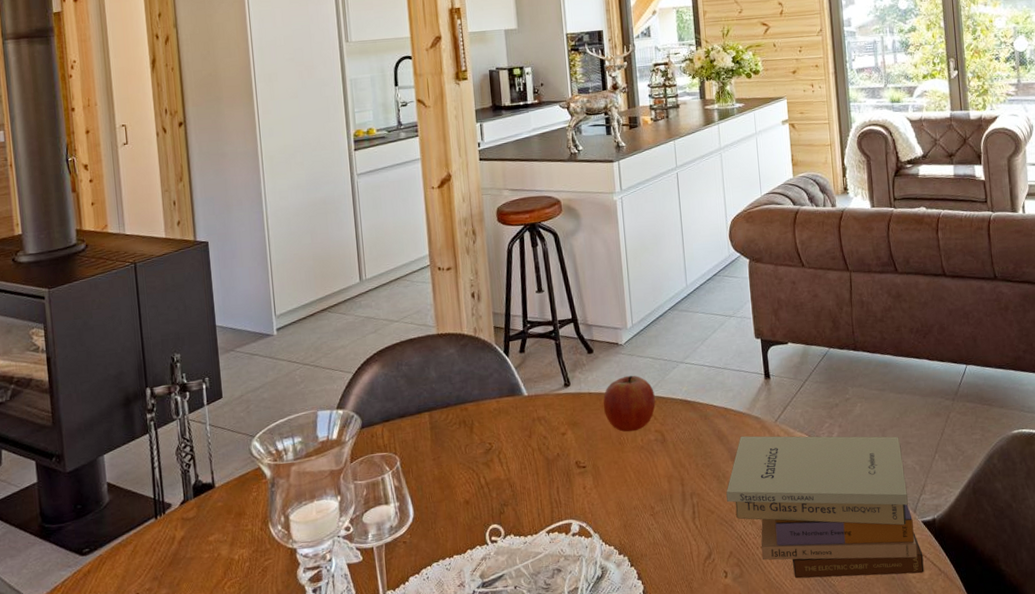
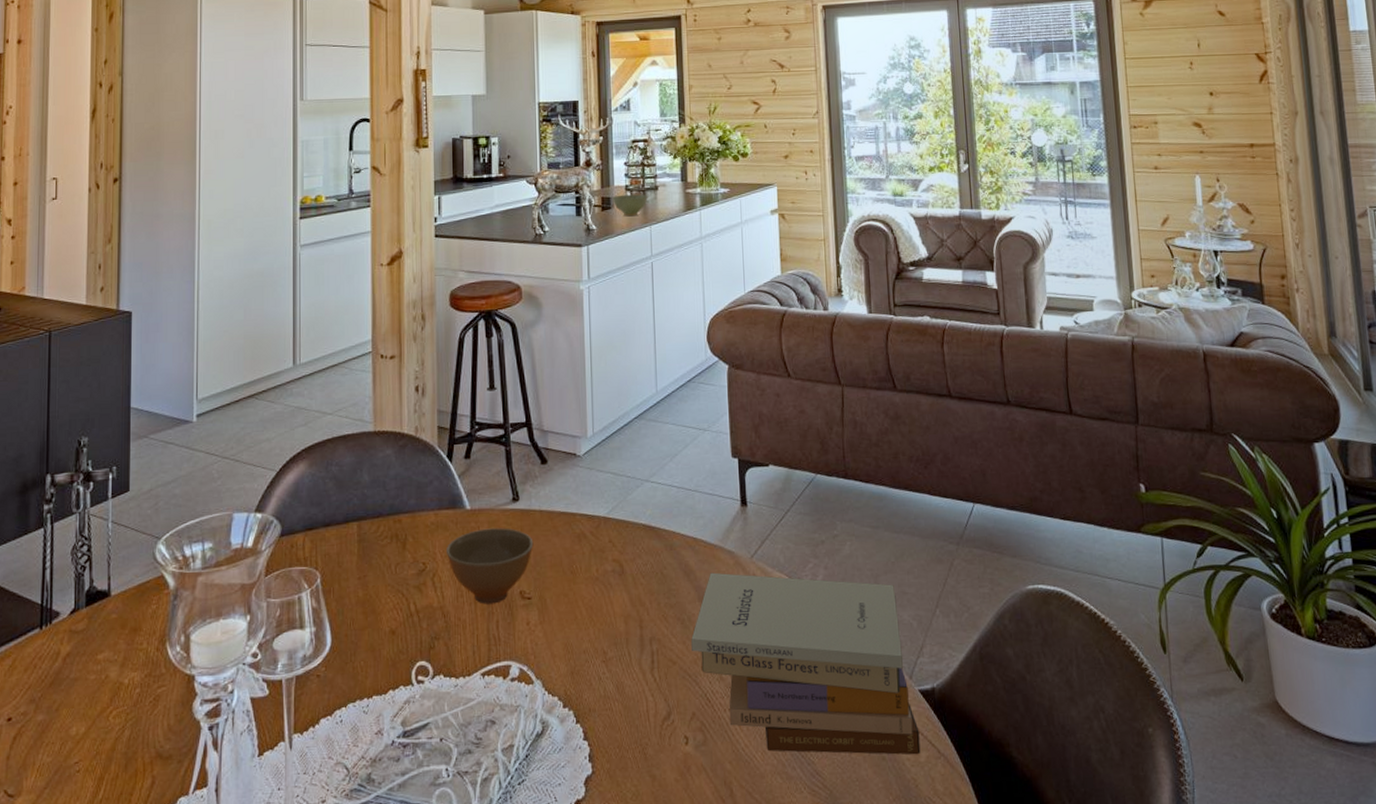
bowl: none [508,409,585,475] -> present [445,528,534,604]
fruit: present [603,375,656,432] -> none [556,492,615,560]
bowl: none [637,112,671,133] -> present [611,194,648,217]

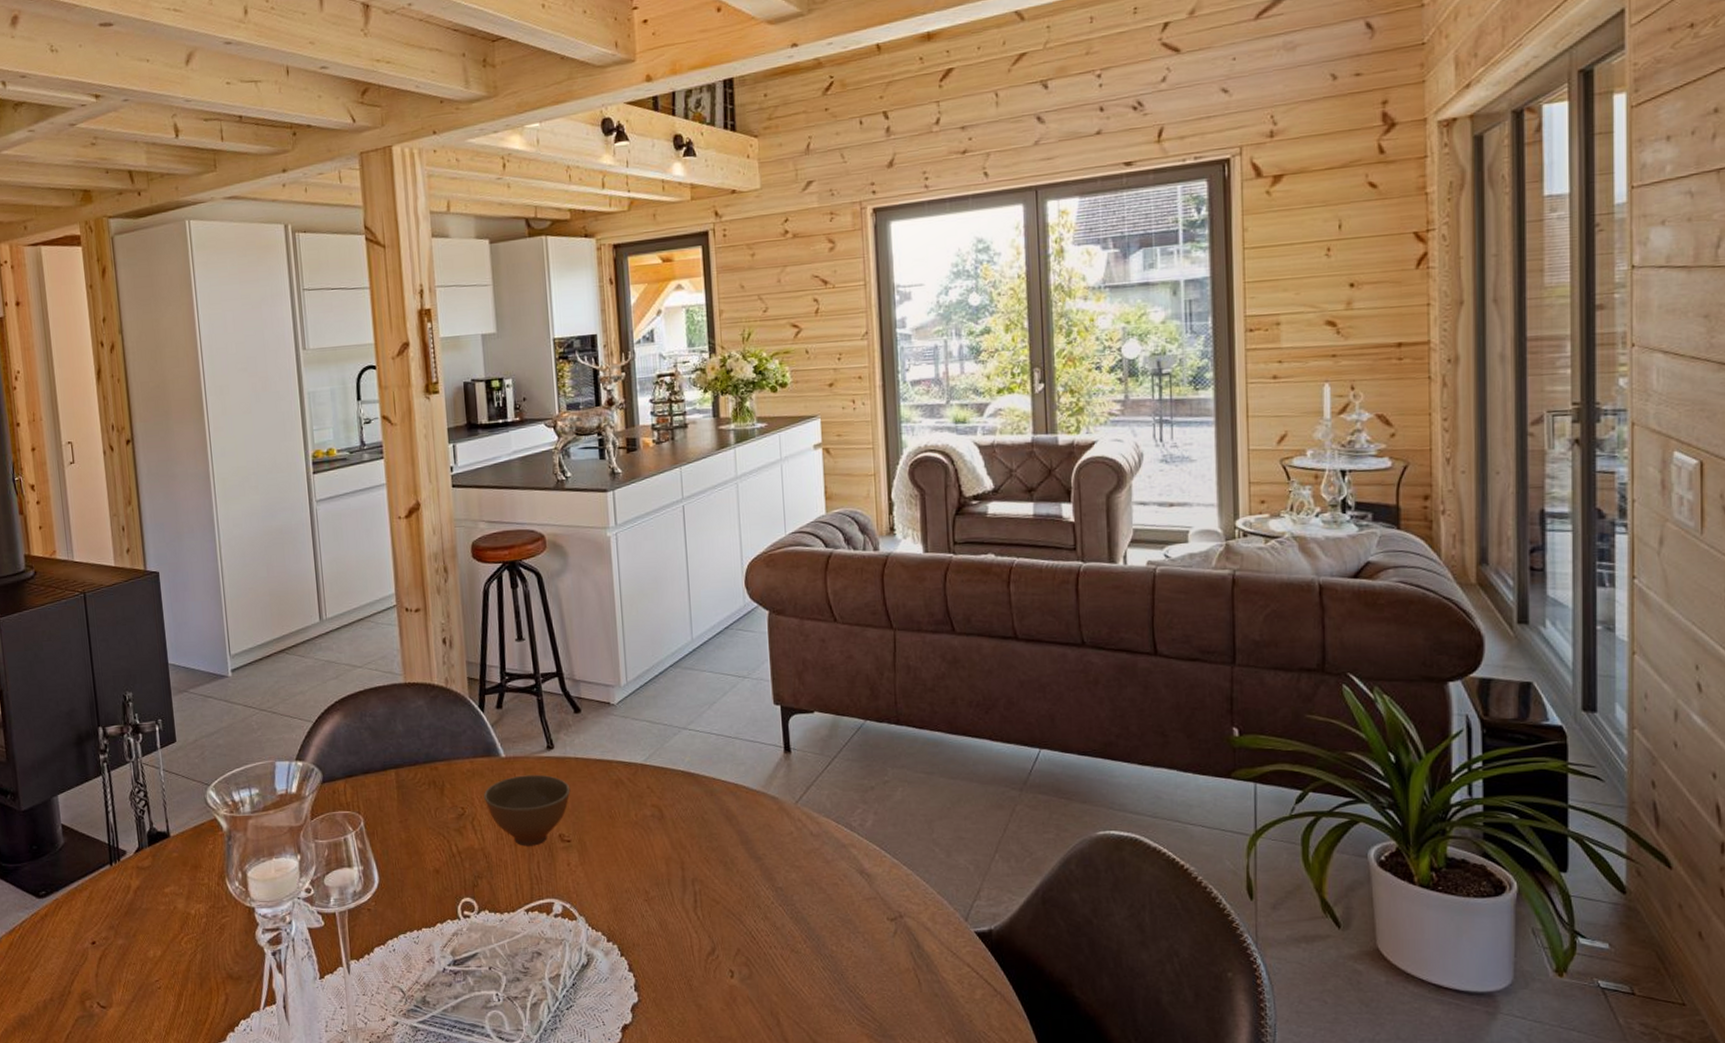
bowl: present [611,194,648,217] -> none [636,433,677,458]
books: present [691,572,921,755] -> none [734,817,976,993]

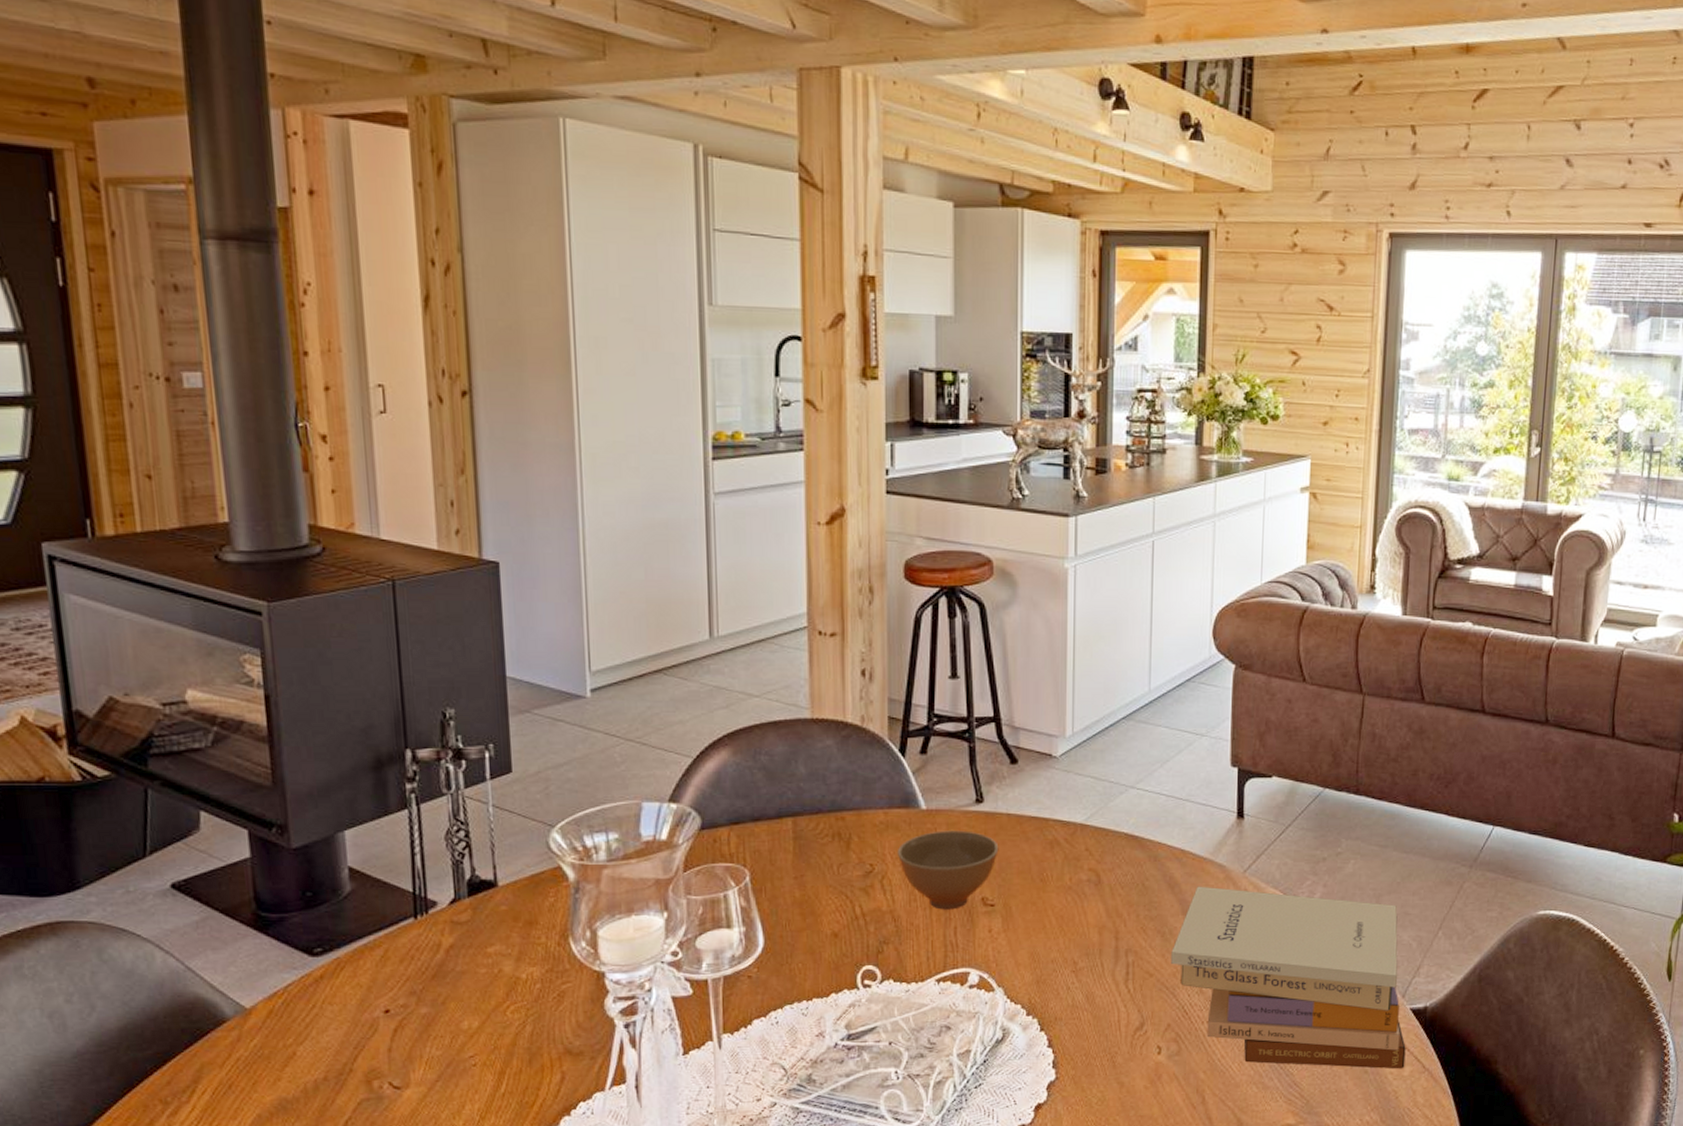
books: none [734,817,976,993] -> present [1171,886,1406,1069]

